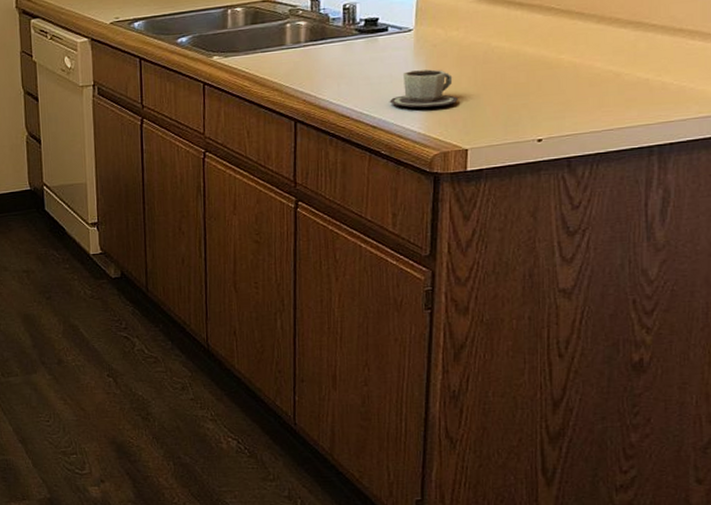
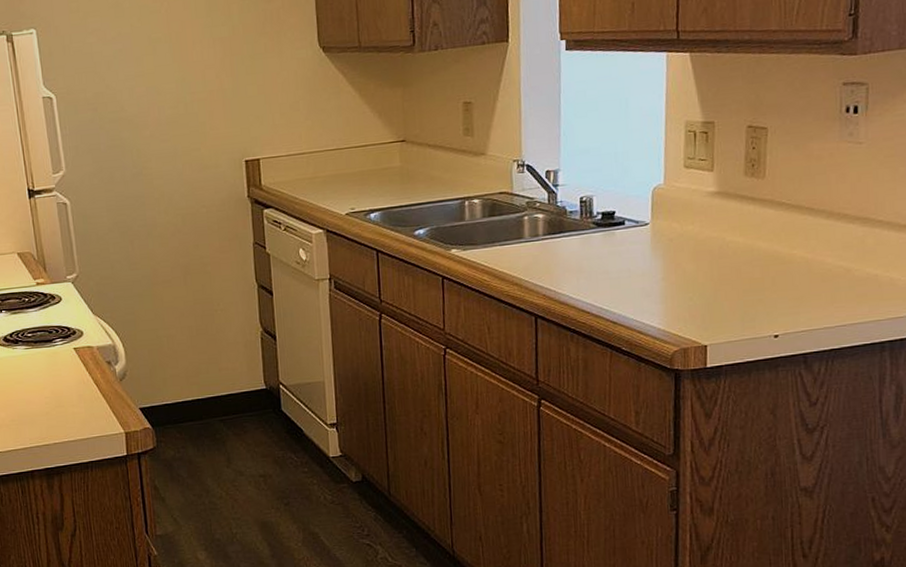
cup: present [389,69,458,108] -> none [628,264,695,303]

